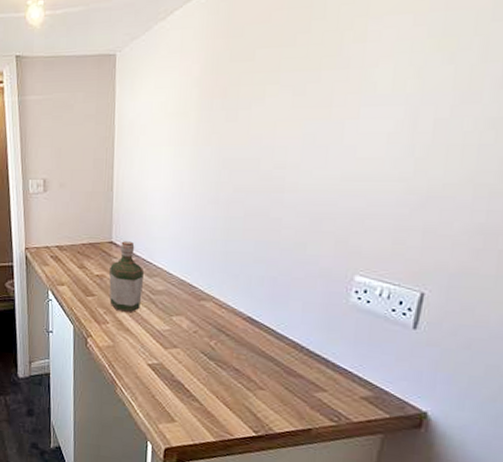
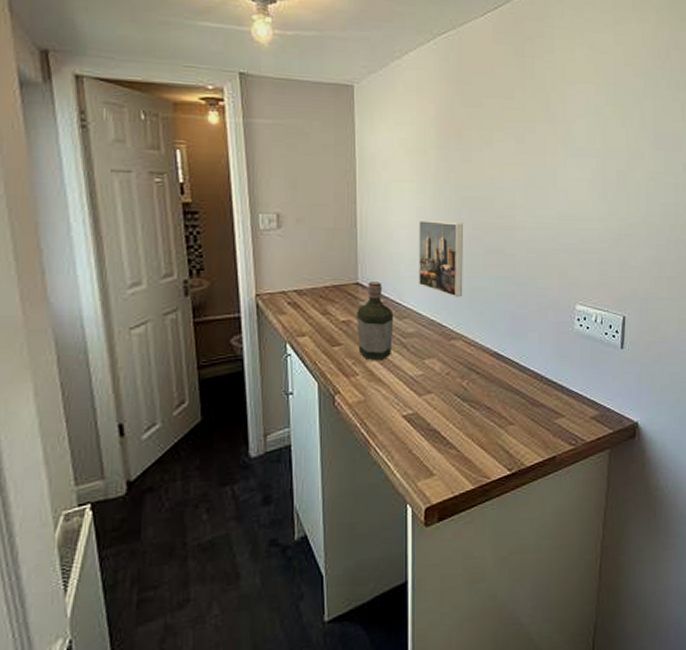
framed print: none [171,182,222,260] -> present [419,219,463,298]

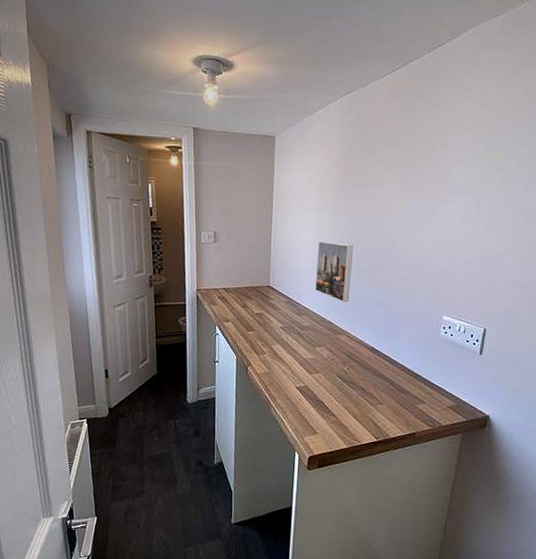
bottle: present [357,282,393,361] -> none [266,286,294,345]

